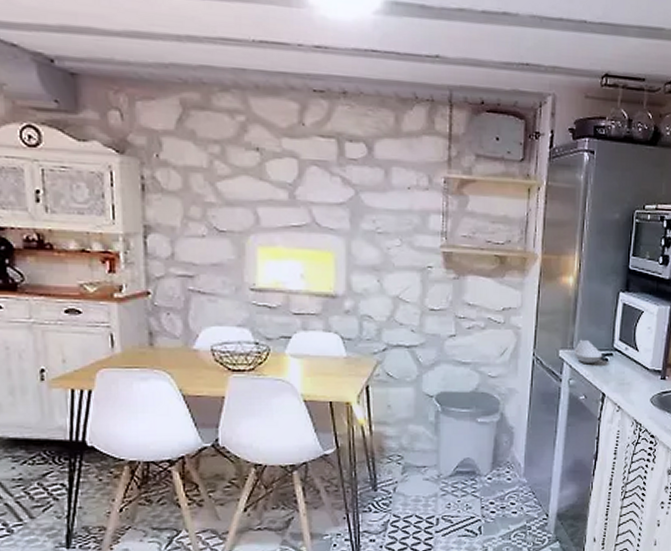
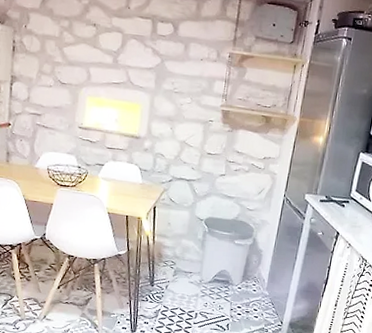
spoon rest: present [573,339,603,363] -> none [317,187,341,207]

